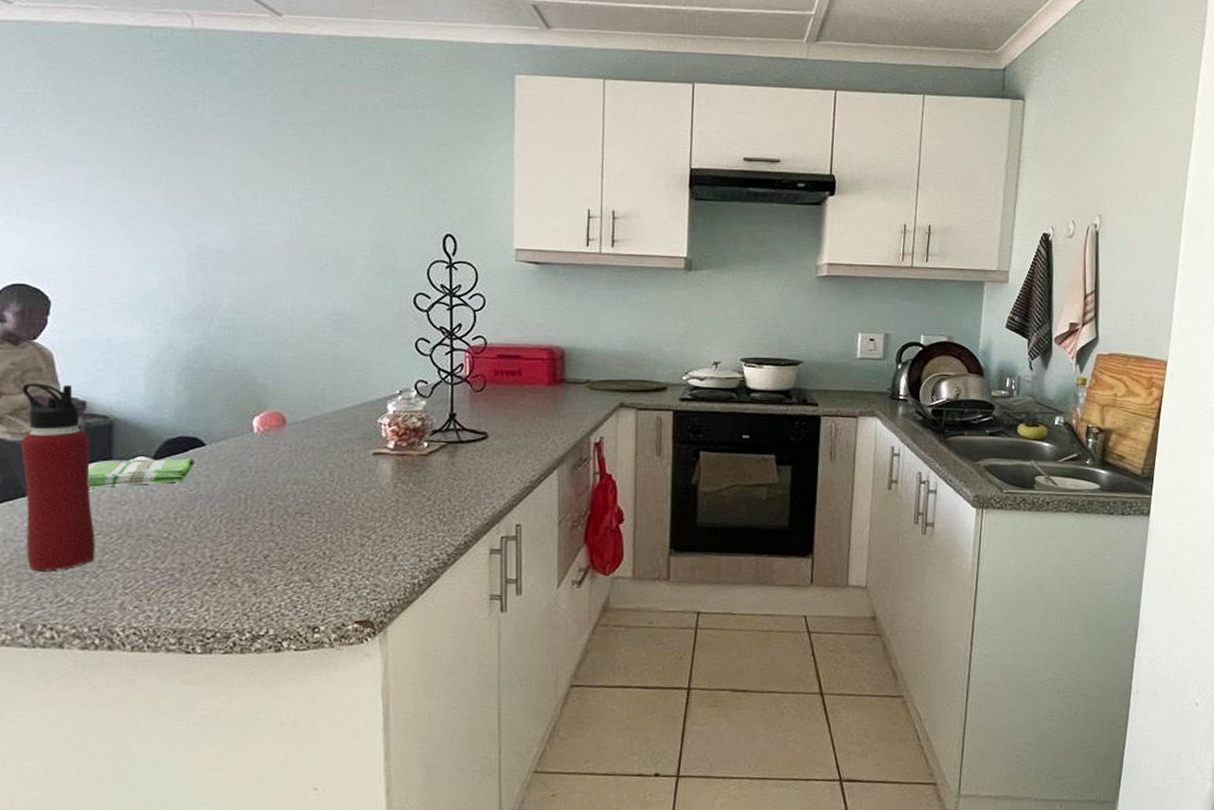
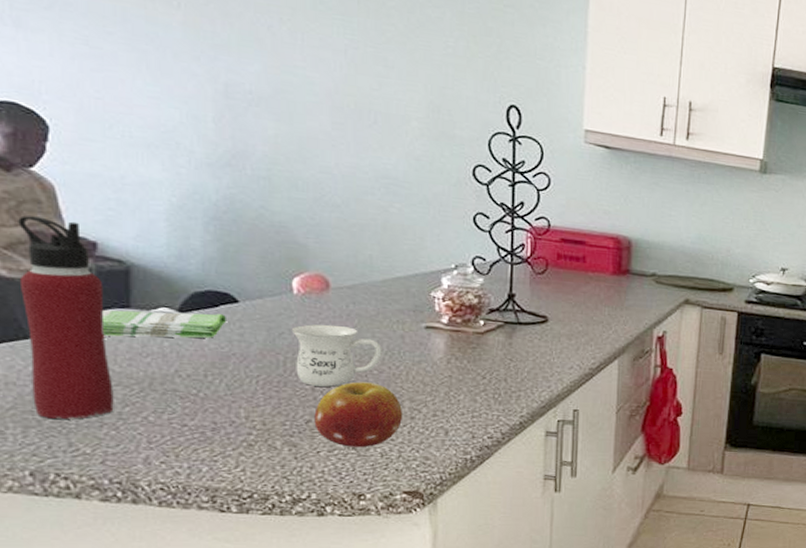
mug: none [252,459,334,521] -> present [291,324,382,387]
fruit: none [272,513,354,579] -> present [314,382,403,448]

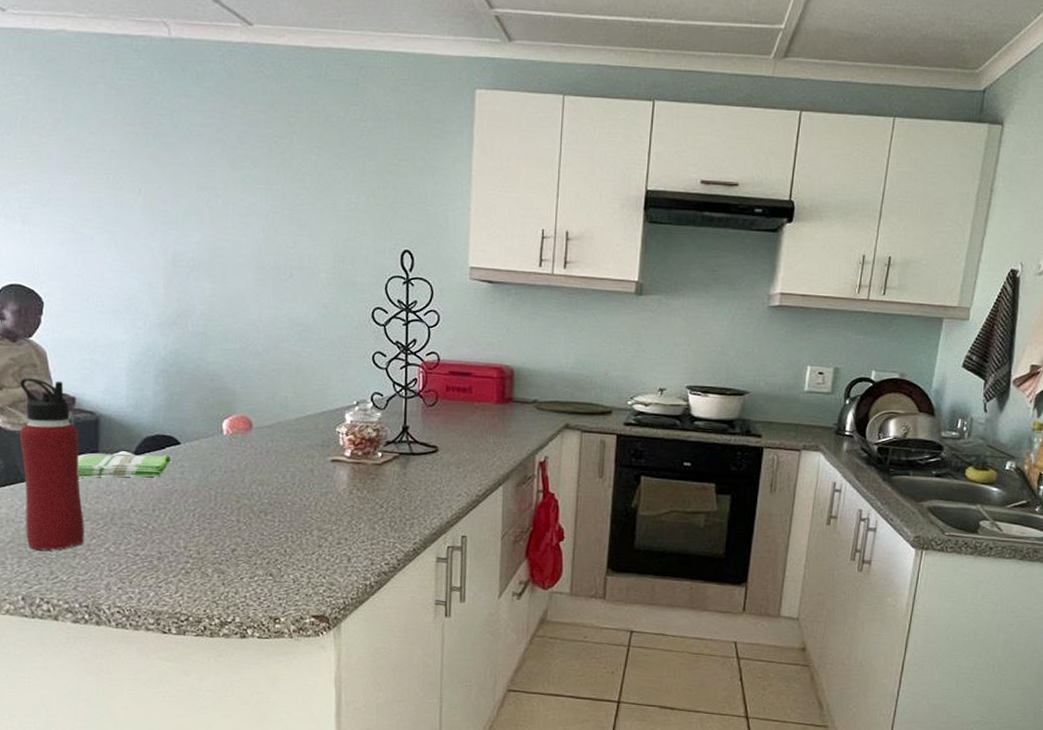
mug: present [291,324,382,387] -> none [221,461,295,518]
fruit: present [314,382,403,448] -> none [239,513,312,574]

